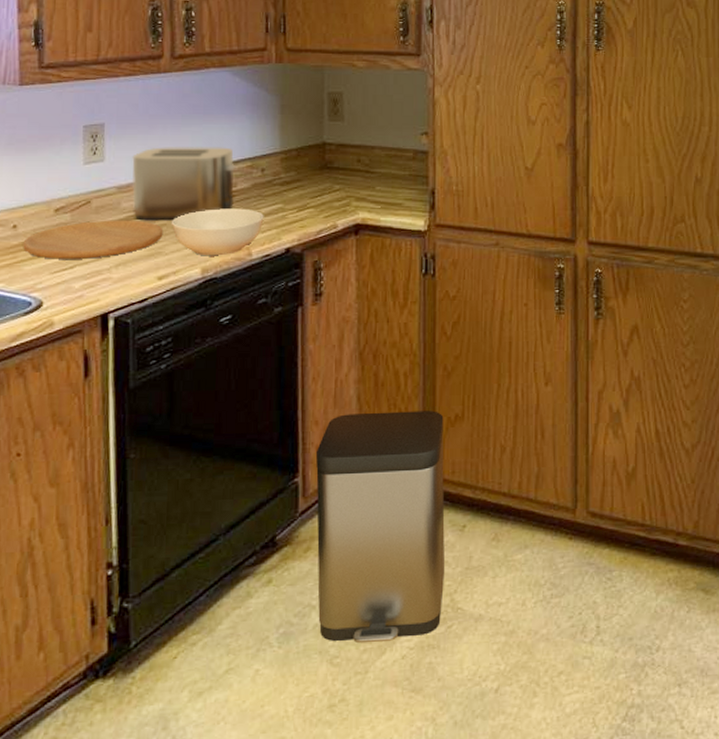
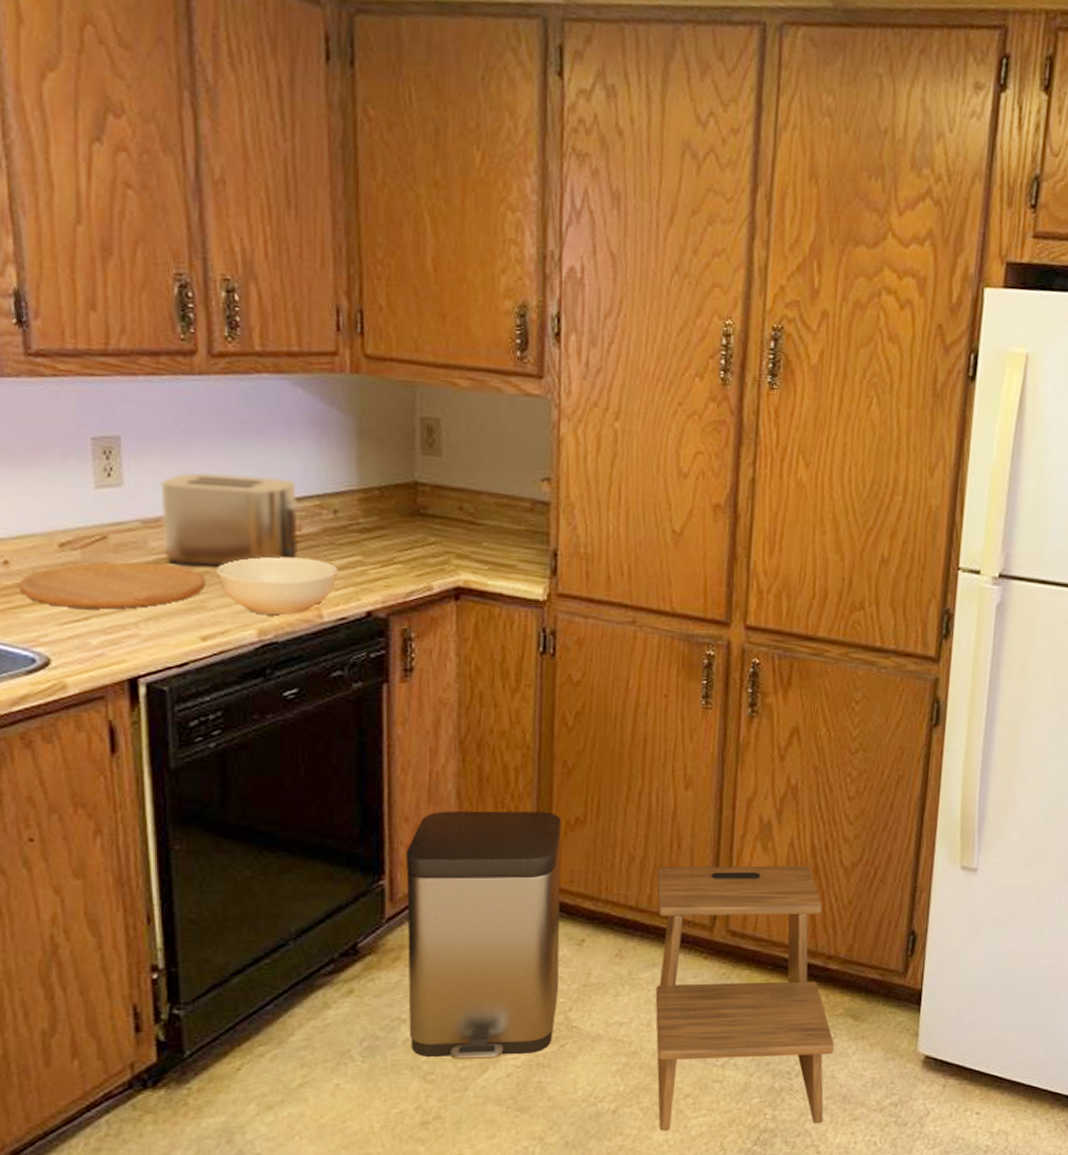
step stool: none [525,449,689,709] -> present [655,865,835,1131]

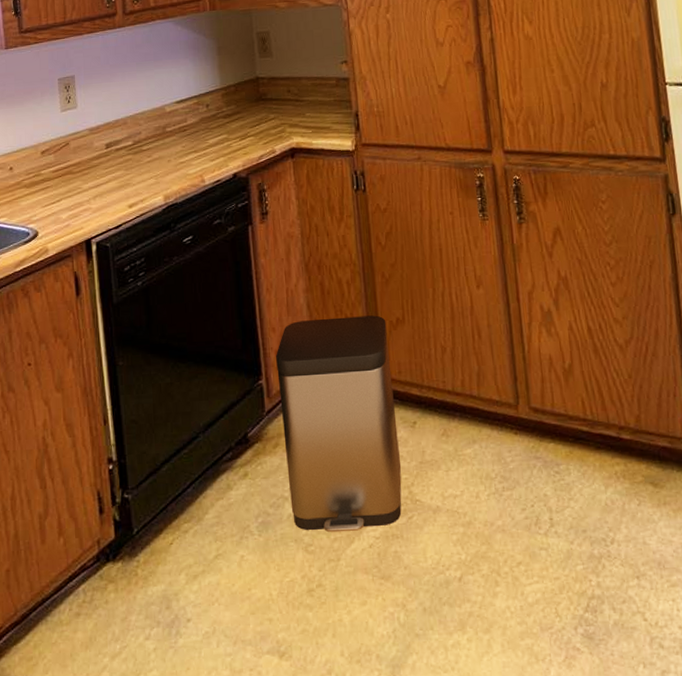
cutting board: present [19,561,206,609] -> none [18,157,130,195]
toaster: present [160,472,300,567] -> none [99,88,186,156]
bowl: present [215,556,338,616] -> none [135,140,212,185]
step stool: present [655,865,835,1131] -> none [465,346,644,598]

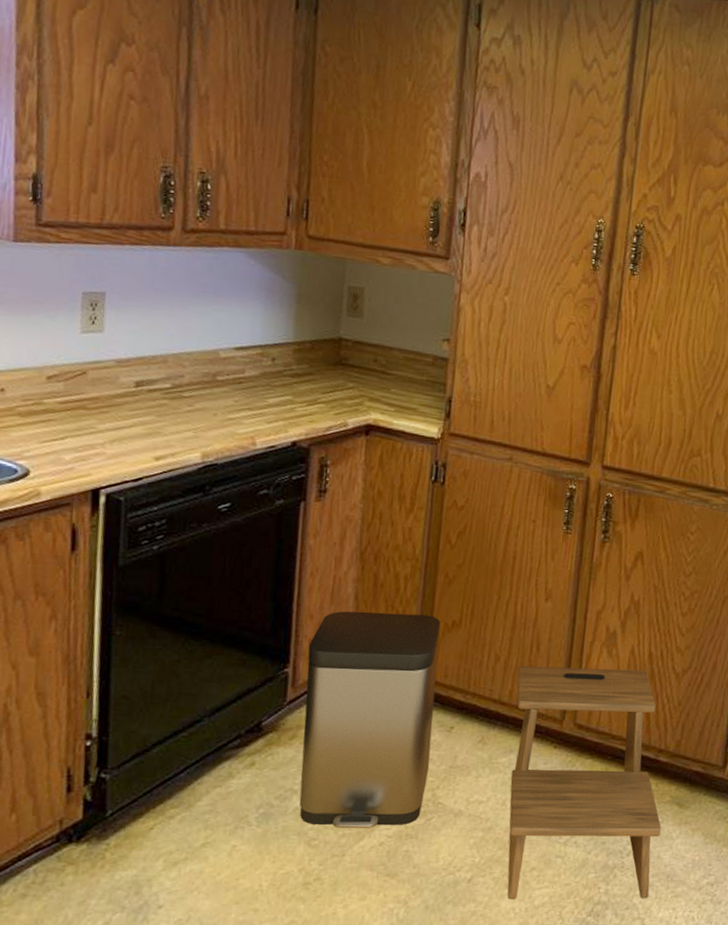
step stool: none [465,346,644,598] -> present [507,665,662,900]

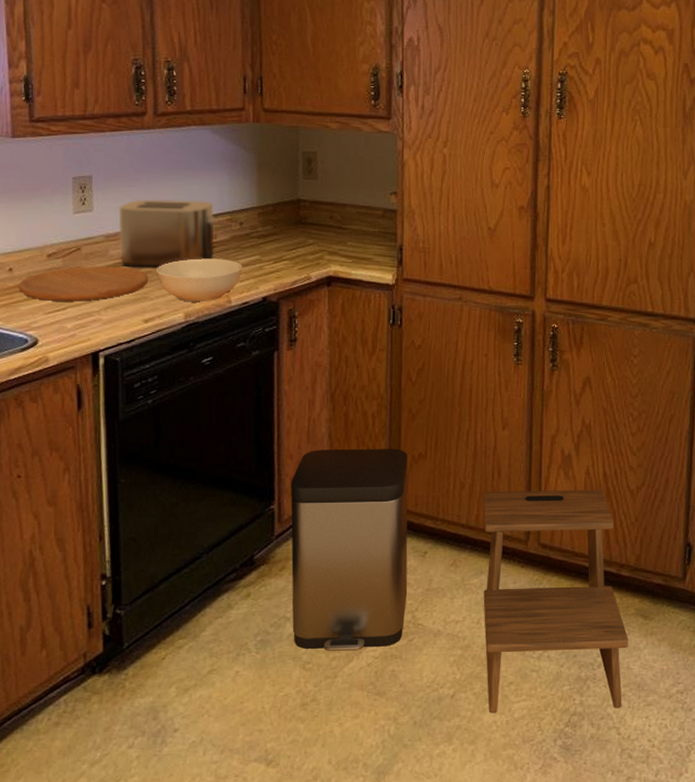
cutting board: none [10,392,164,432] -> present [18,266,149,301]
toaster: none [131,323,246,400] -> present [119,199,216,267]
bowl: none [172,393,272,443] -> present [155,258,242,302]

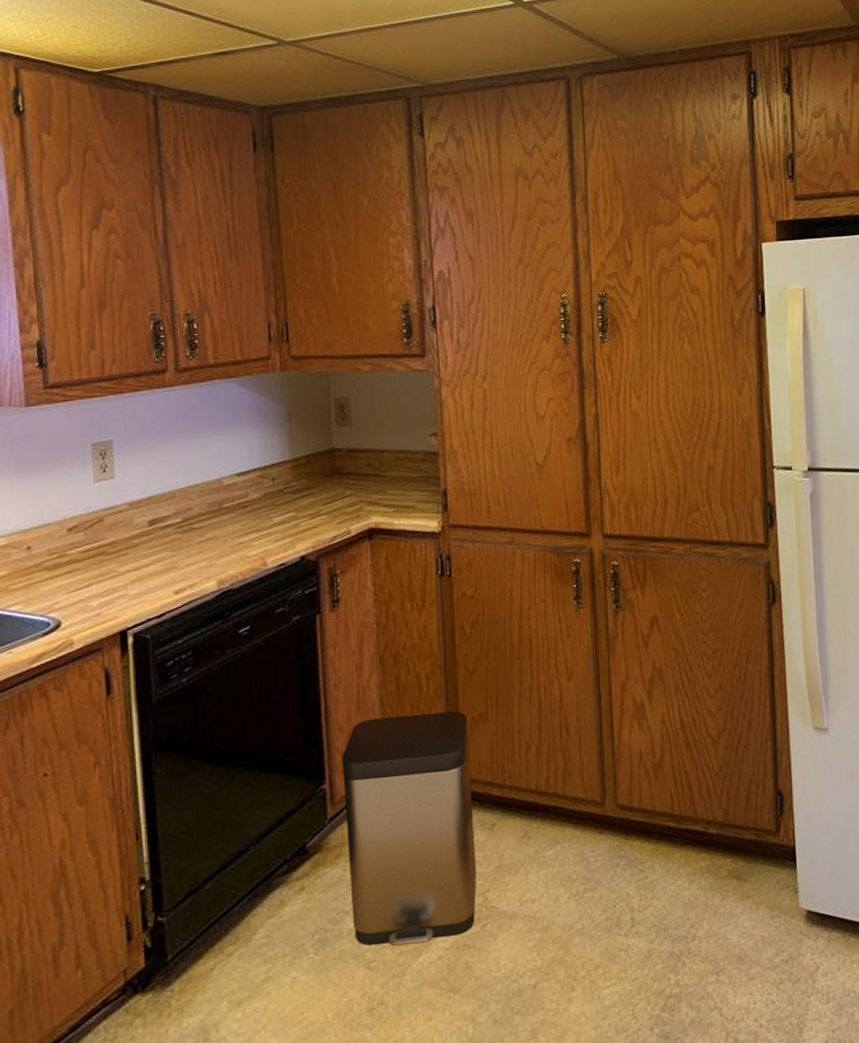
cutting board: present [18,266,149,301] -> none [38,535,178,579]
toaster: present [119,199,216,267] -> none [142,458,247,535]
bowl: present [155,258,242,302] -> none [184,518,277,568]
step stool: present [482,490,629,714] -> none [551,739,724,1003]

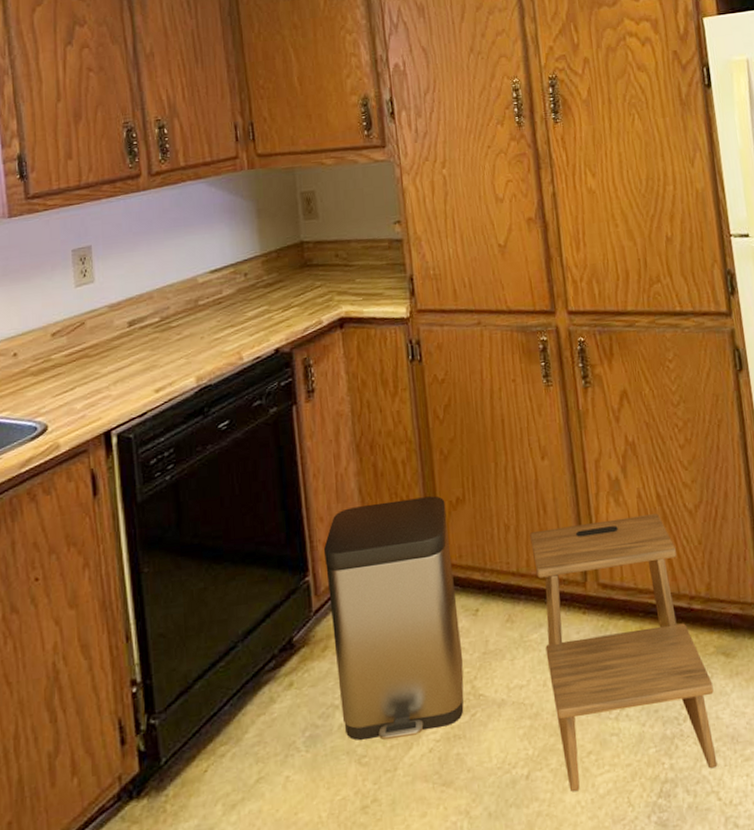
step stool: none [551,739,724,1003] -> present [530,513,718,792]

